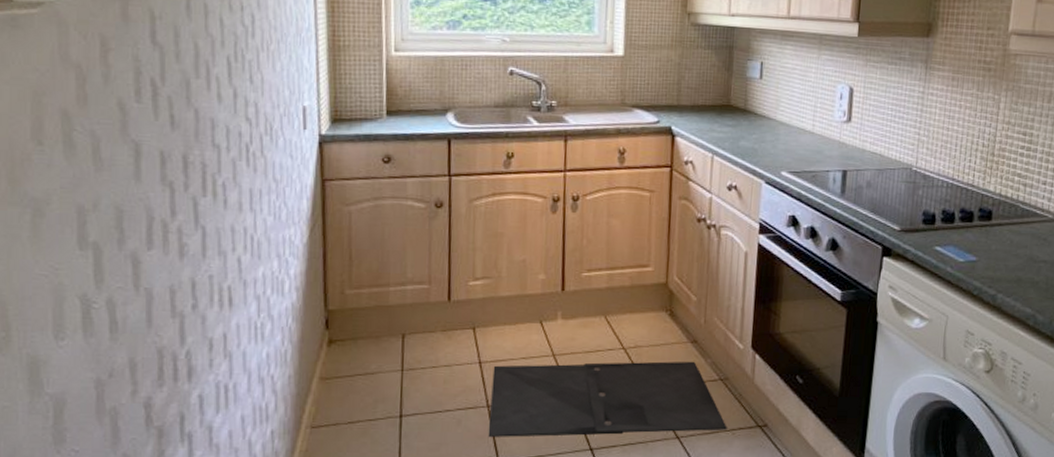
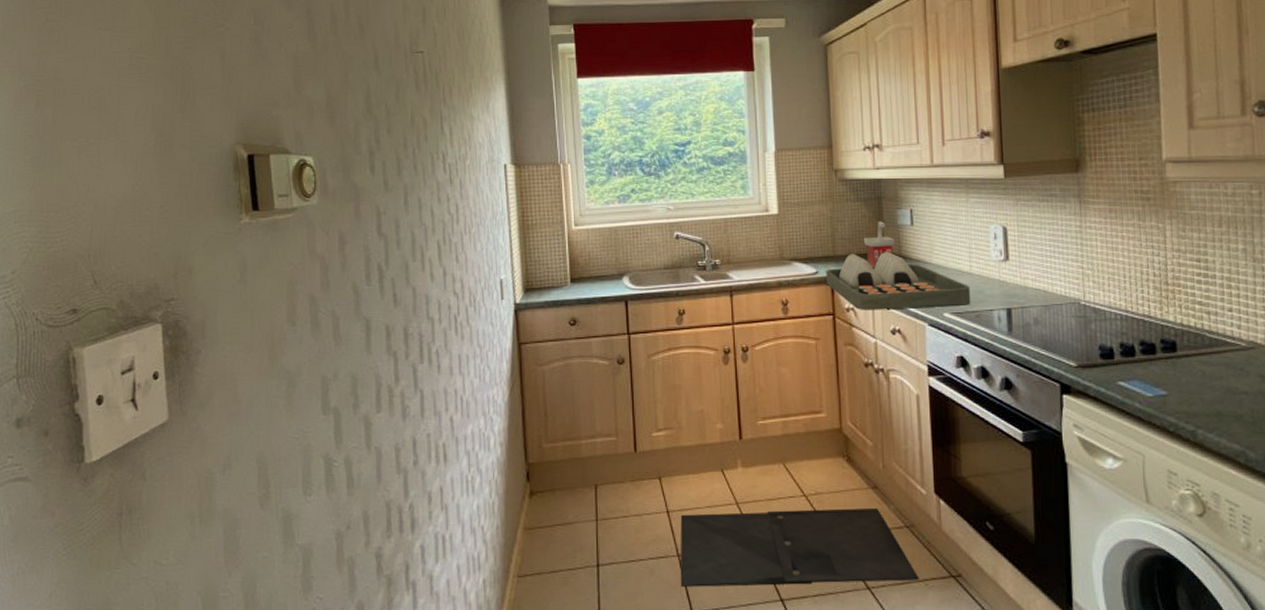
sushi platter: none [667,104,811,166] -> present [826,252,971,311]
soap dispenser: none [710,72,742,121] -> present [864,221,896,268]

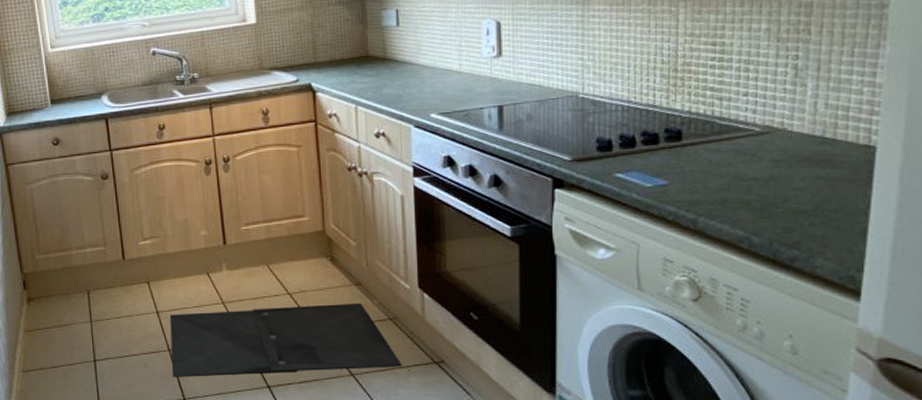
sushi platter: present [826,252,971,311] -> none [307,55,460,116]
soap dispenser: present [864,221,896,268] -> none [347,24,380,73]

